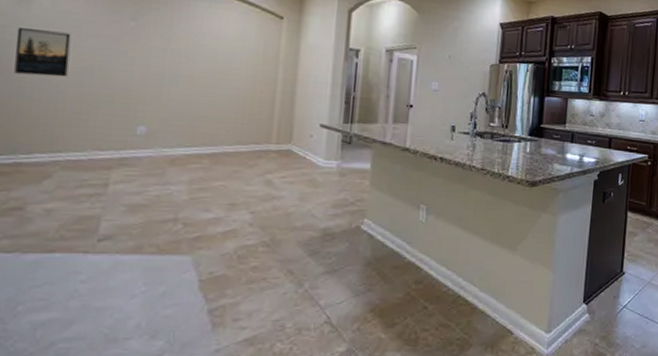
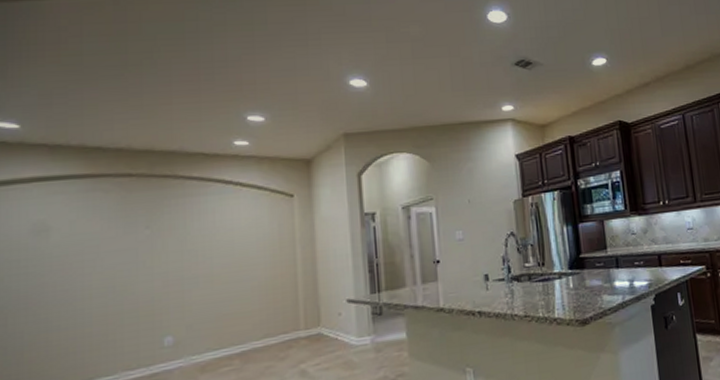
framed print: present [15,28,71,77] -> none [39,254,91,306]

